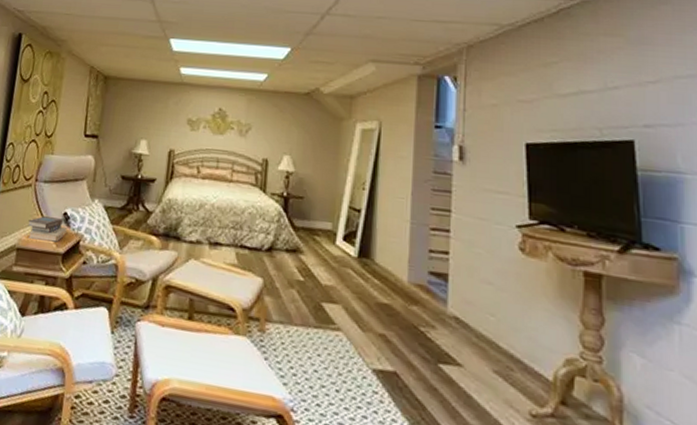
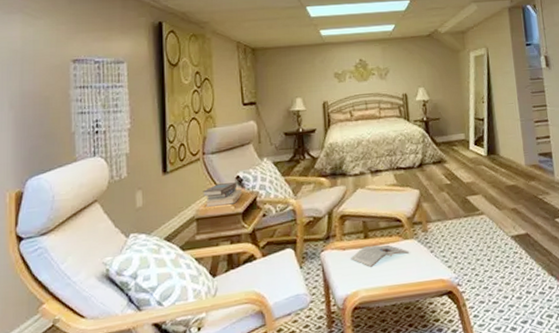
magazine: none [168,329,238,357] -> present [351,244,409,268]

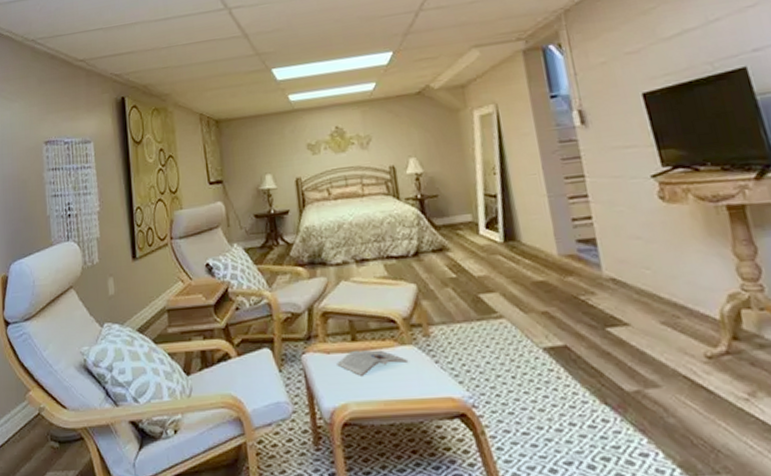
books: present [203,182,243,207] -> none [172,270,214,297]

